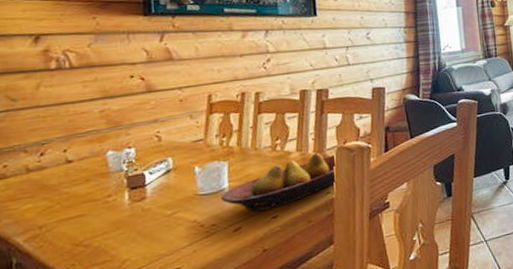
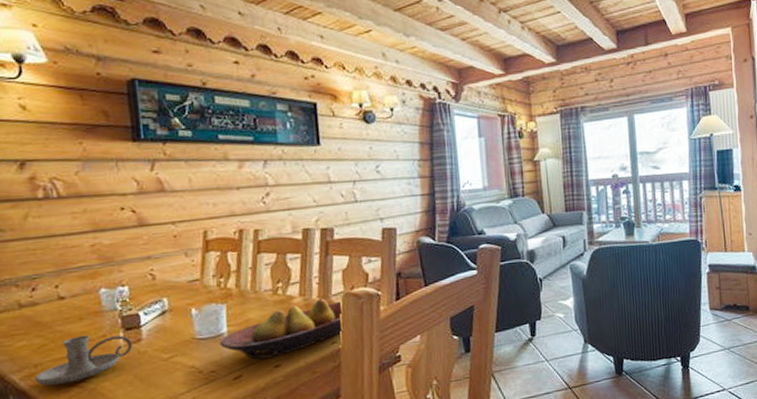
candle holder: none [39,194,138,246] -> present [35,335,133,386]

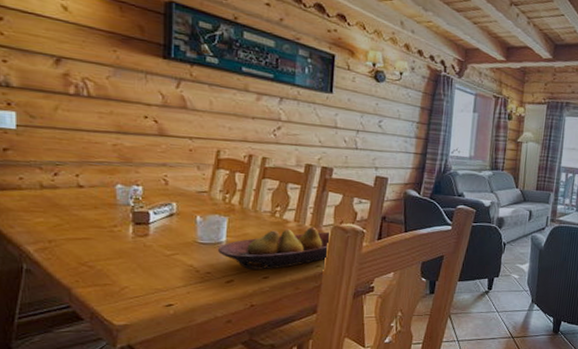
candle holder: present [35,335,133,386] -> none [48,222,141,261]

